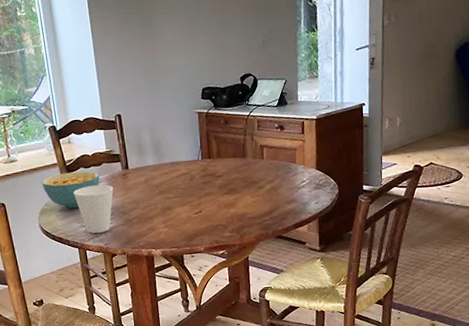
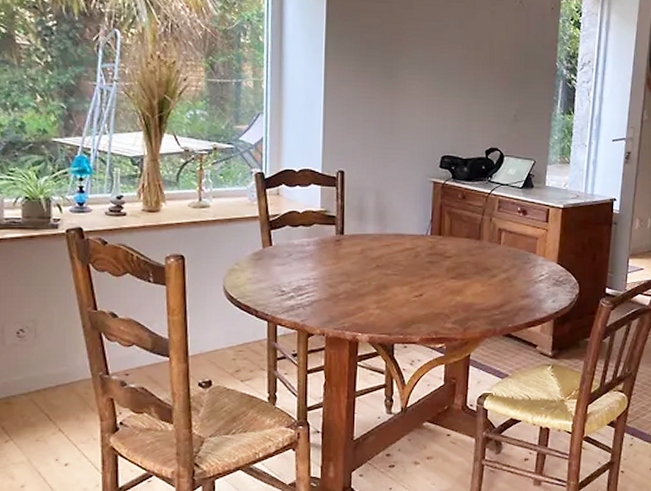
cereal bowl: present [41,171,100,208] -> none [235,229,308,272]
cup: present [73,184,114,234] -> none [272,248,323,307]

